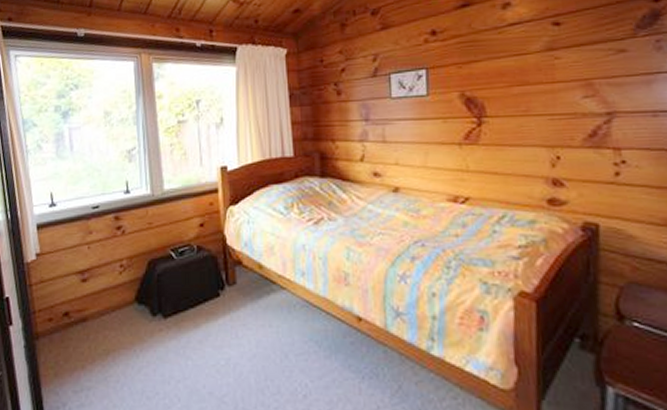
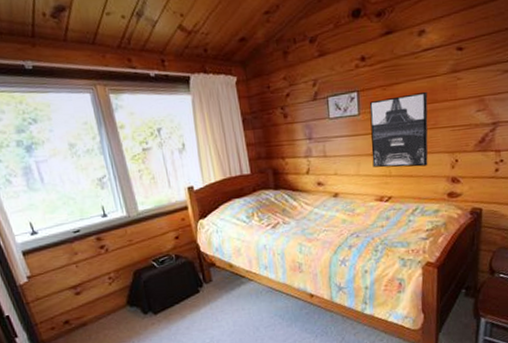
wall art: none [440,71,519,162] -> present [369,91,428,168]

